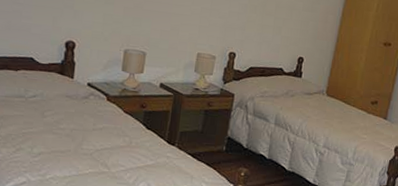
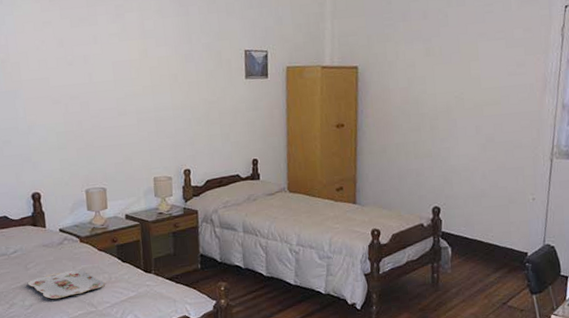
serving tray: none [40,125,124,153] -> present [27,269,105,300]

